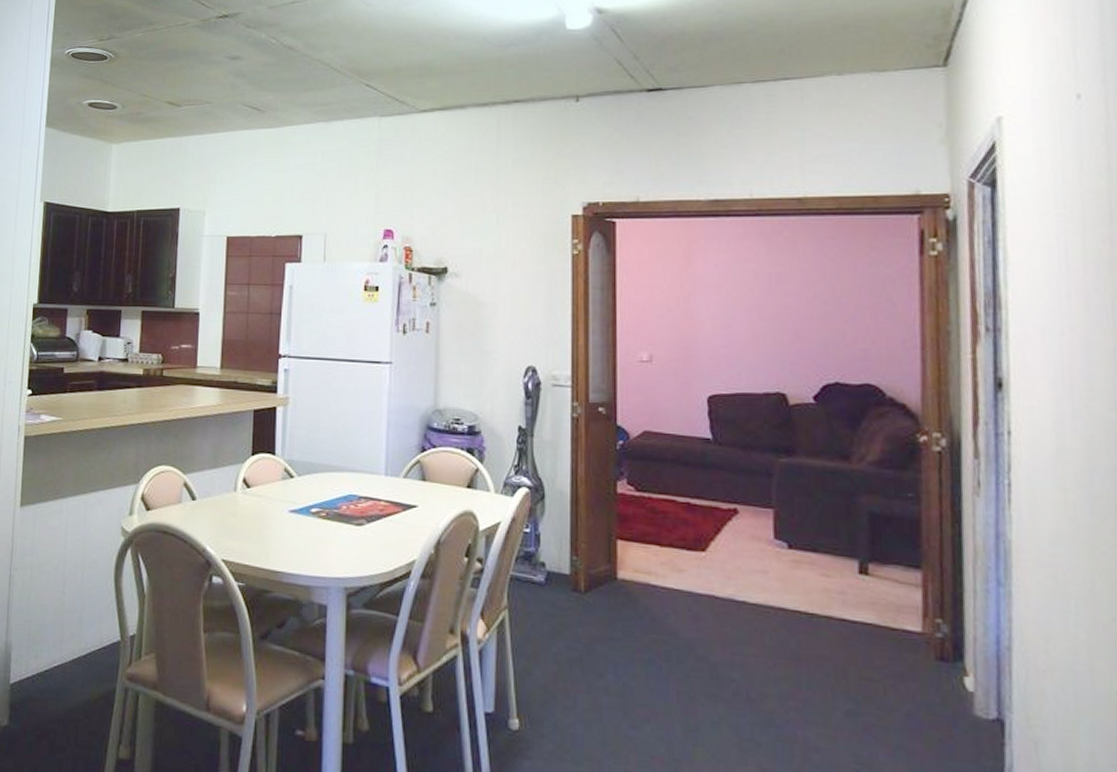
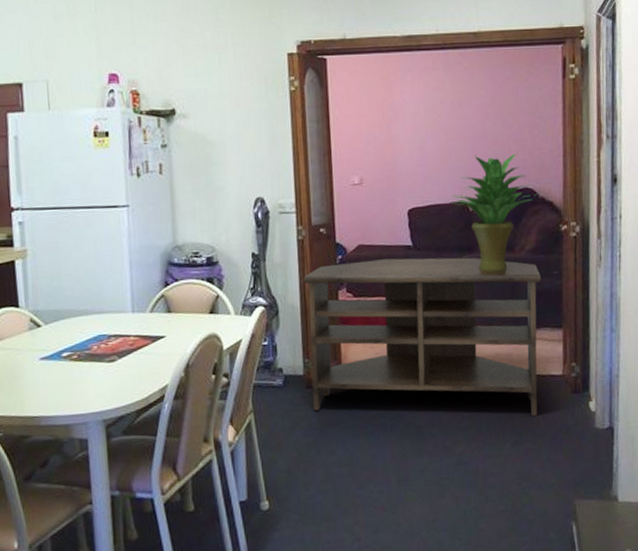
tv stand: none [576,449,889,681] -> present [303,257,541,416]
potted plant: none [764,339,886,483] -> present [451,154,539,272]

